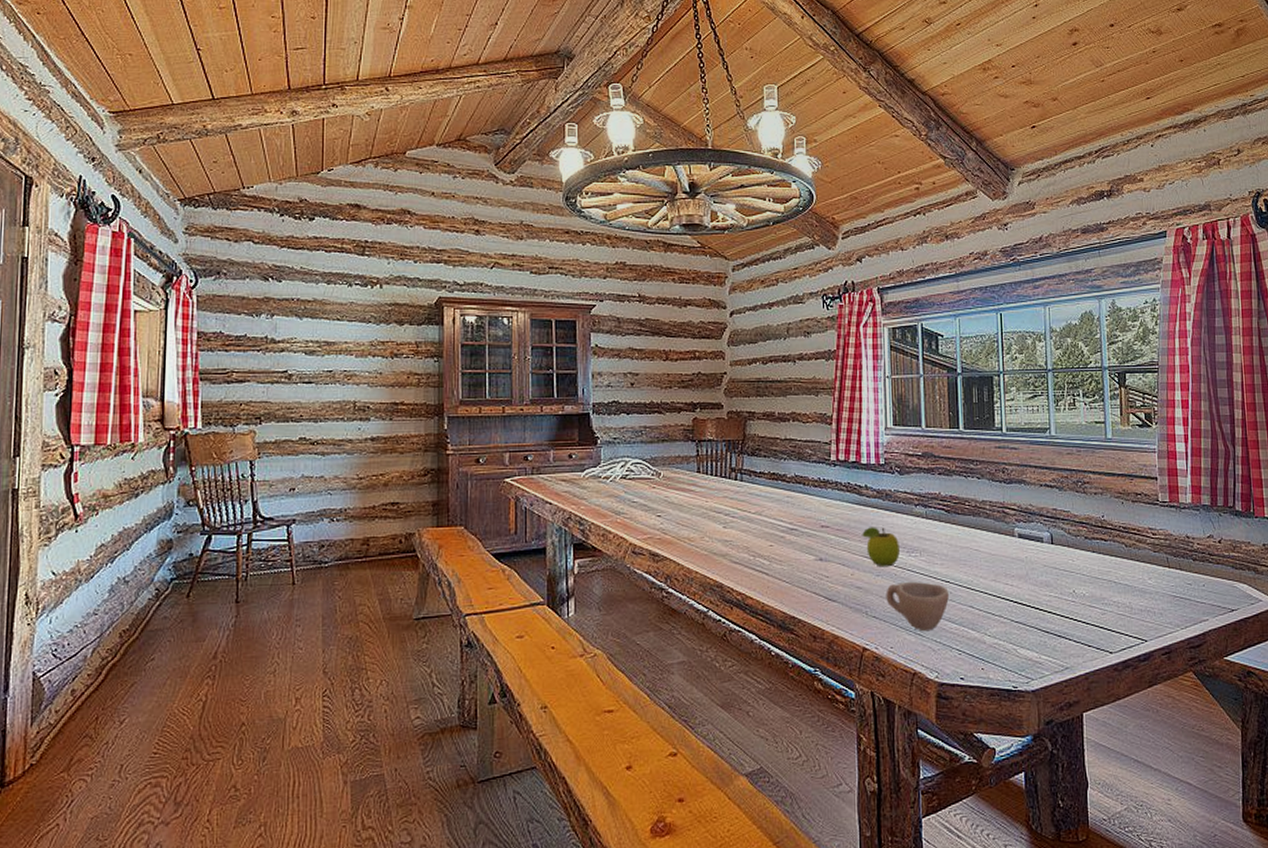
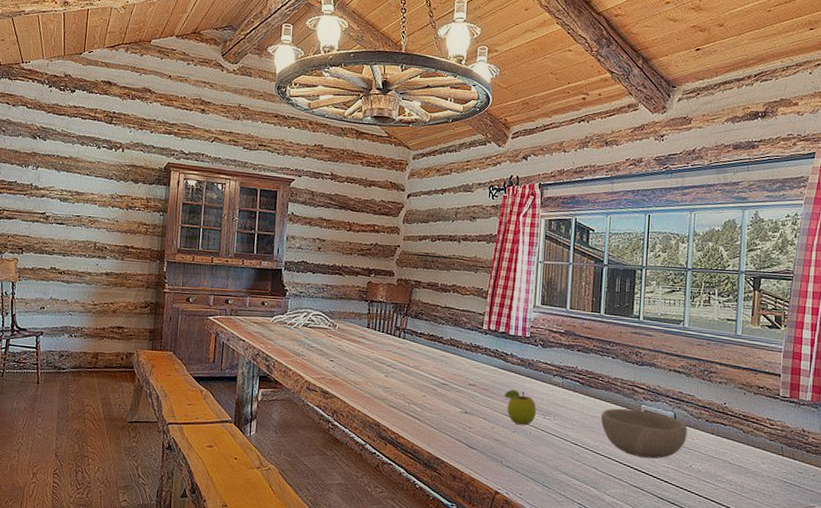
cup: present [886,582,949,632] -> none [519,440,576,485]
bowl: none [971,534,1067,589] -> present [600,408,688,459]

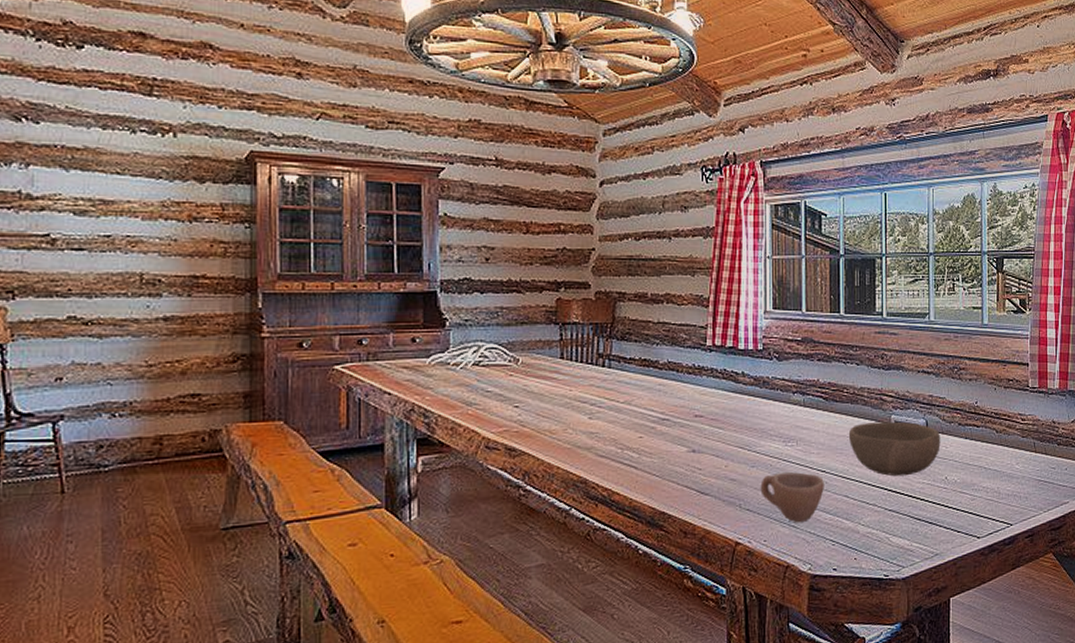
fruit: present [504,389,536,426] -> none [737,416,776,458]
cup: none [519,440,576,485] -> present [760,472,824,523]

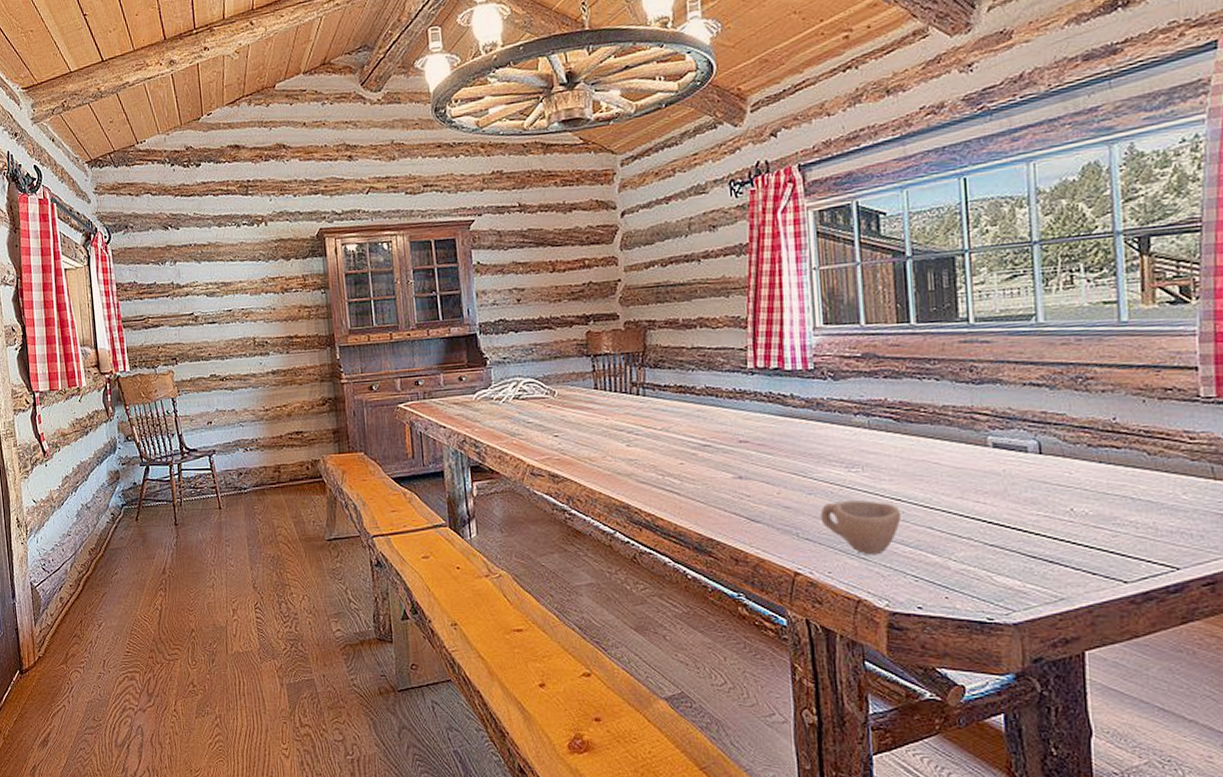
bowl: present [848,421,941,477] -> none [929,443,1062,507]

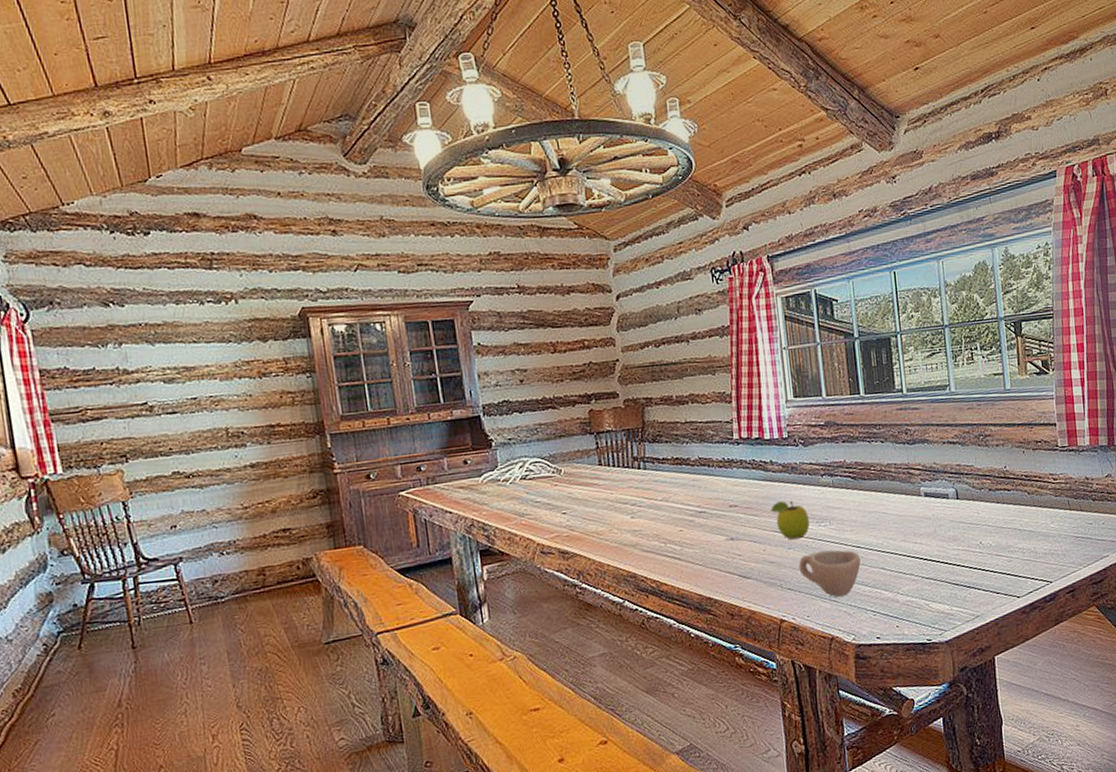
fruit: none [788,440,836,485] -> present [771,501,810,540]

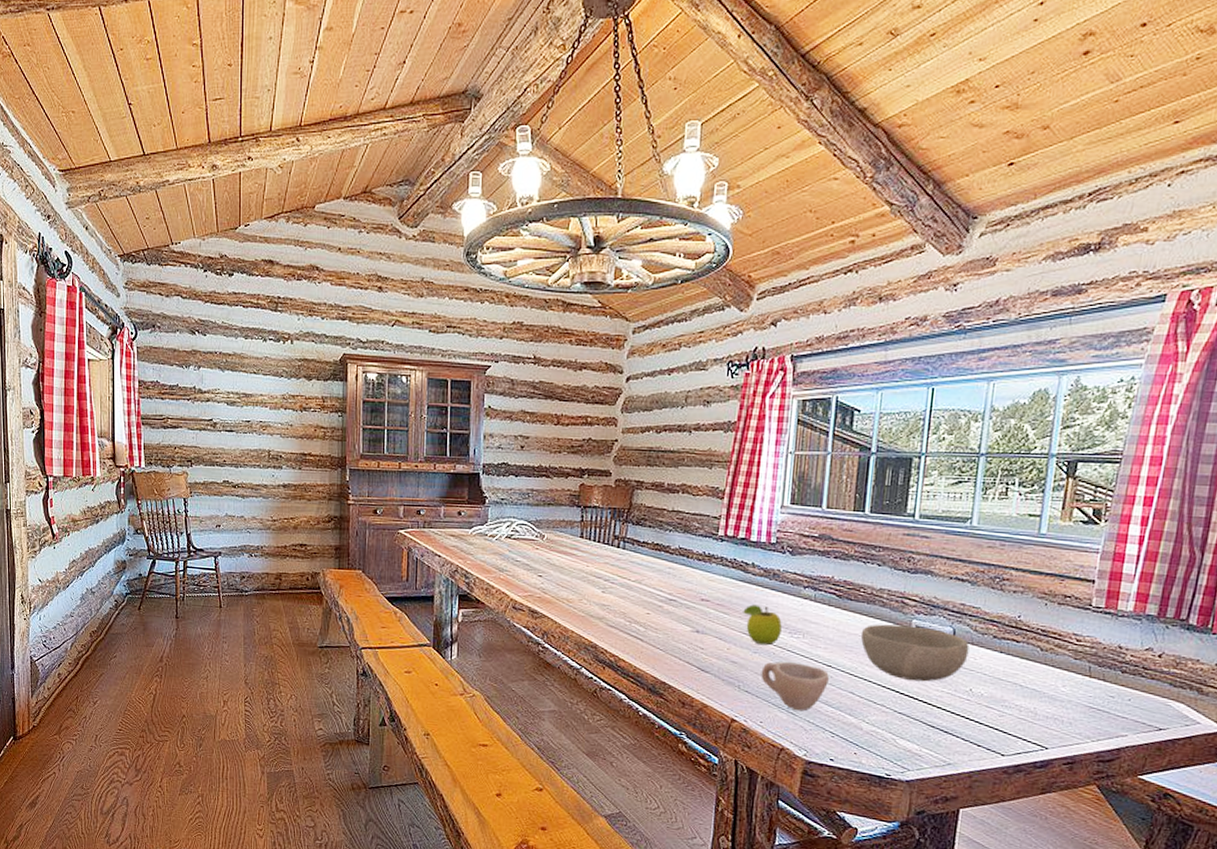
bowl: none [879,492,973,546] -> present [860,624,970,682]

